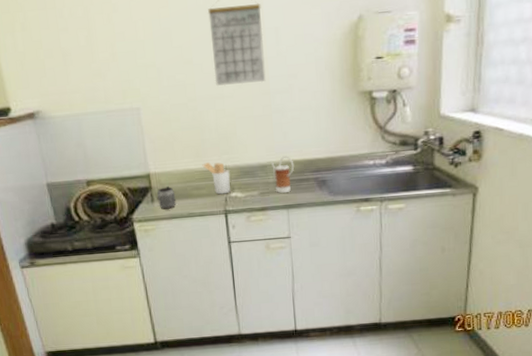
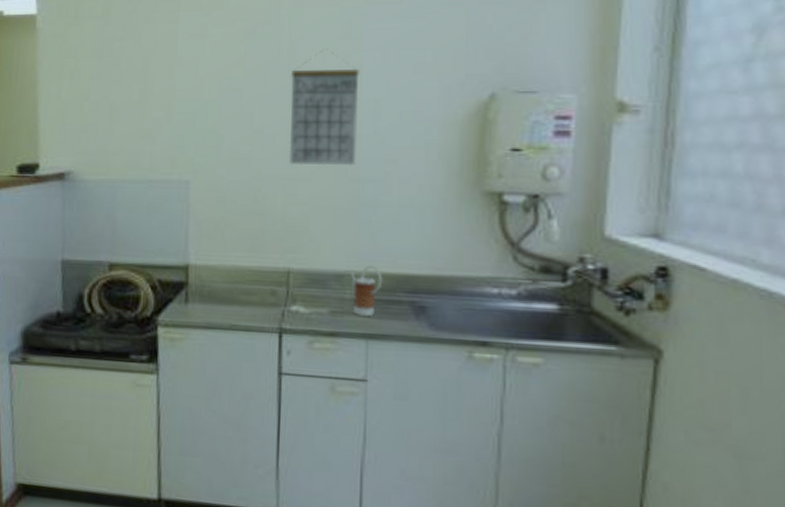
mug: present [156,185,176,210] -> none [192,284,217,315]
utensil holder: present [202,162,231,195] -> none [257,260,293,306]

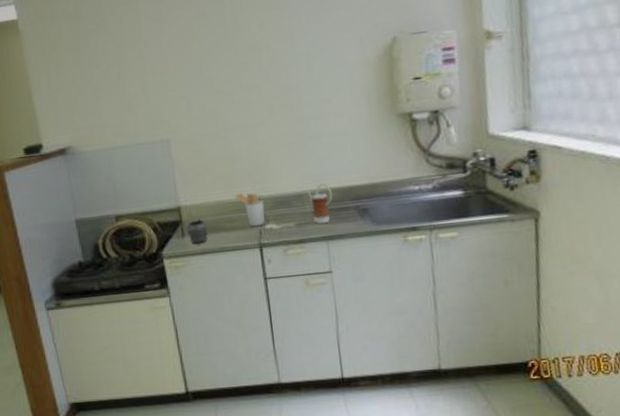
mug: none [192,284,217,315] -> present [187,218,208,245]
utensil holder: none [257,260,293,306] -> present [234,193,265,227]
calendar: present [288,48,360,166] -> none [237,18,299,115]

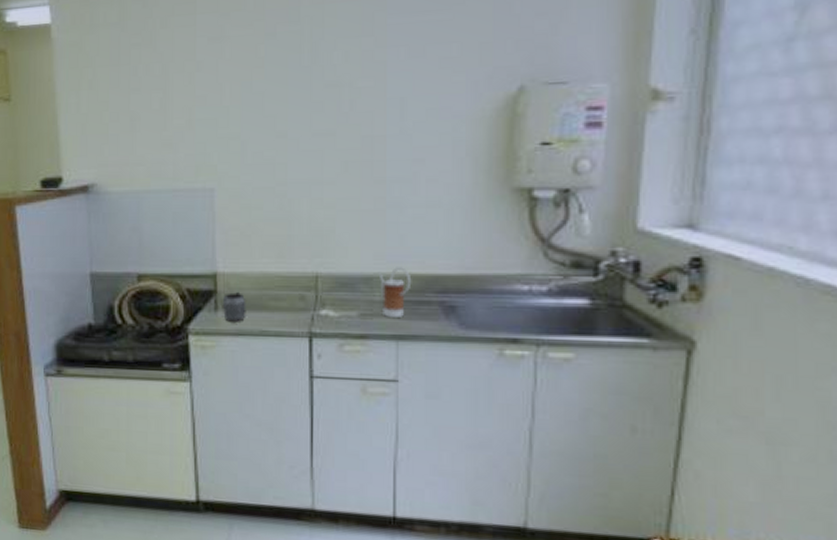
utensil holder: present [234,193,265,227] -> none [285,266,322,311]

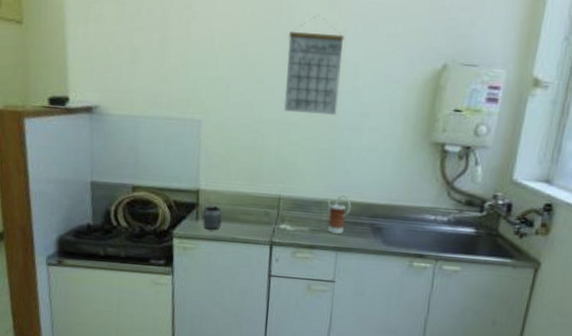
calendar: none [312,46,384,169] -> present [283,15,345,116]

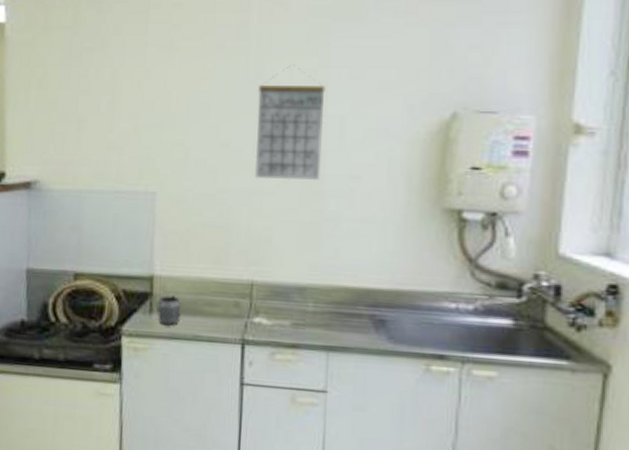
kettle: present [327,195,352,234] -> none [312,279,344,329]

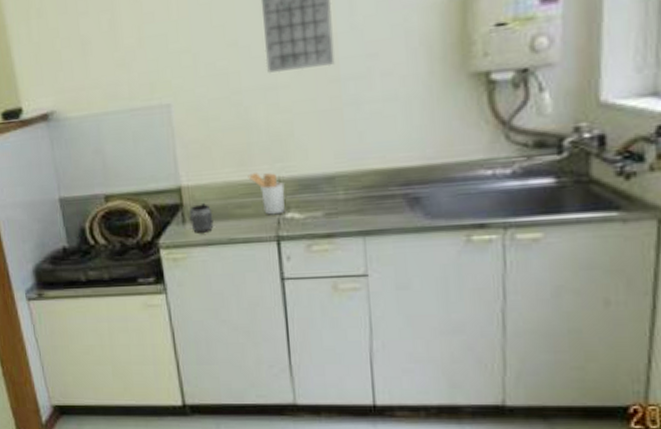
utensil holder: none [221,272,257,318] -> present [247,173,285,215]

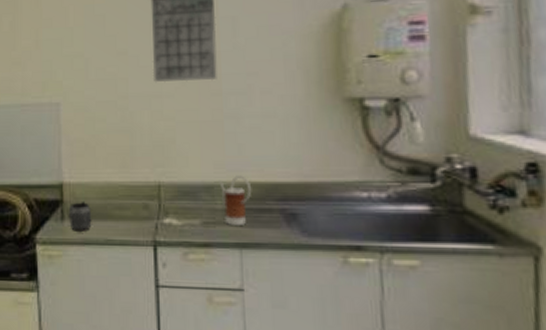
utensil holder: present [247,173,285,215] -> none [129,176,164,219]
kettle: none [340,163,374,214] -> present [219,175,252,225]

